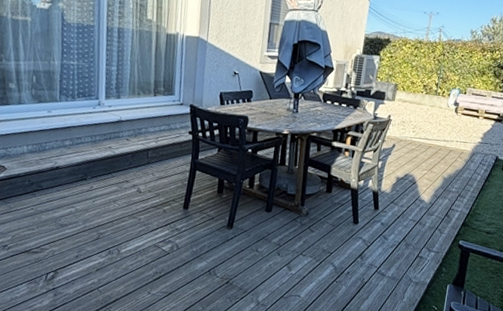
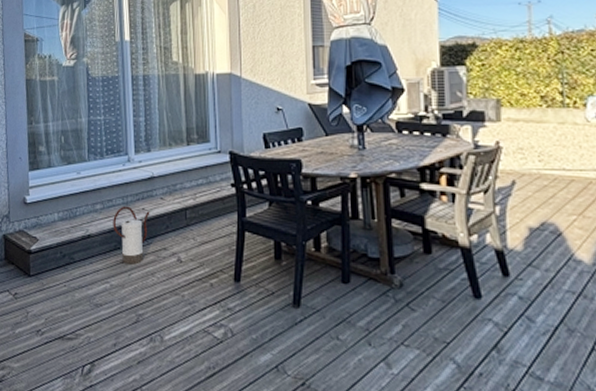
watering can: none [80,143,116,193] -> present [113,206,150,264]

